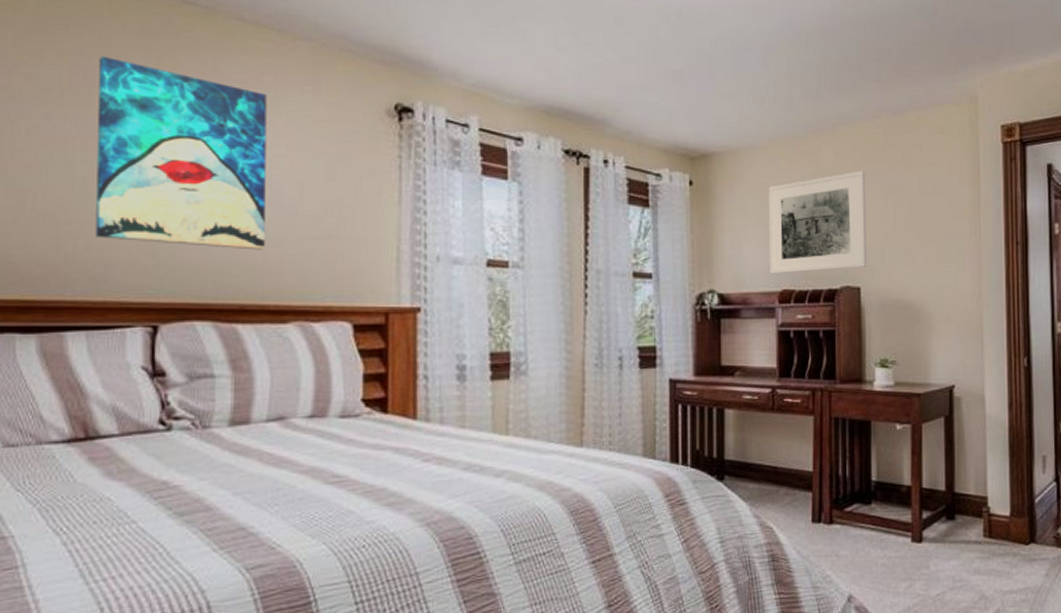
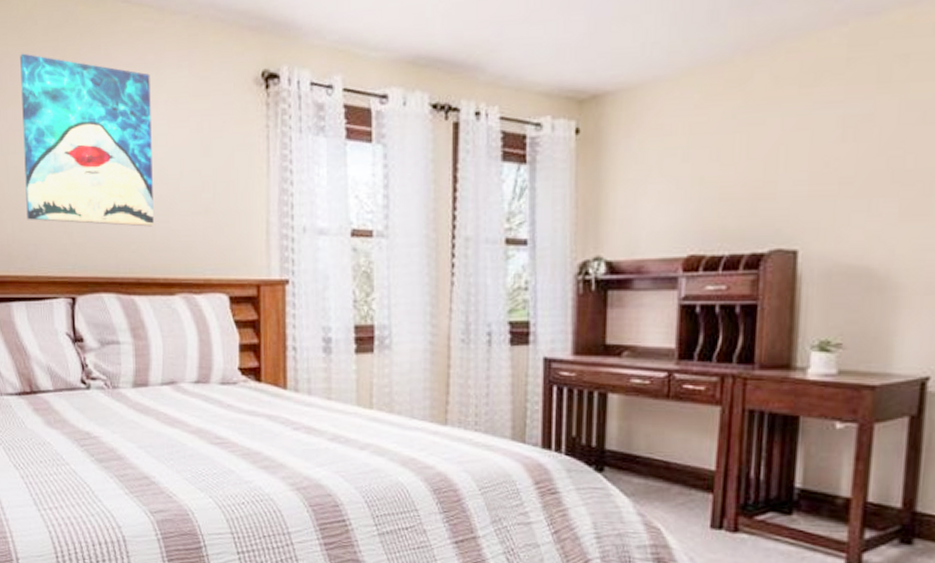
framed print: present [768,171,867,275] -> none [673,98,817,237]

